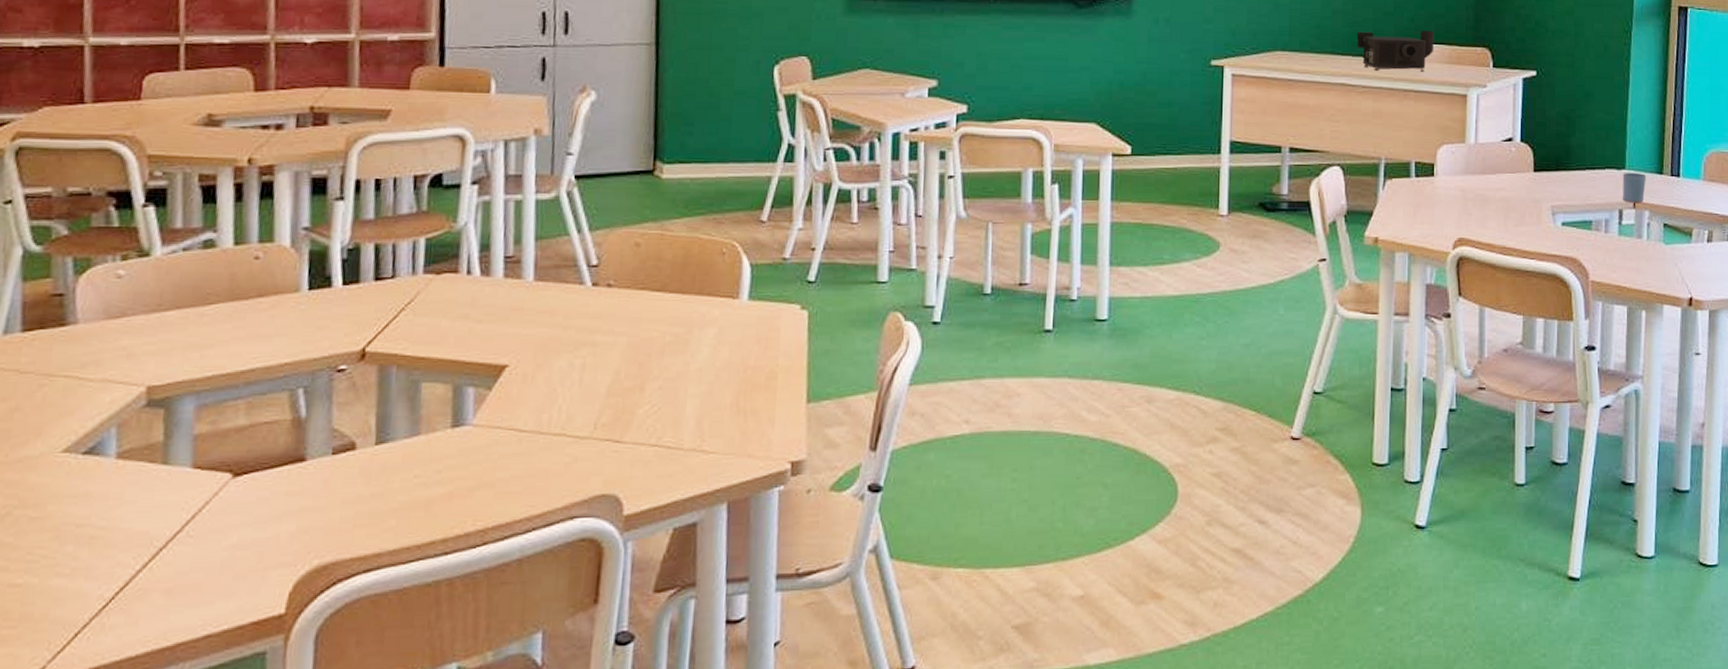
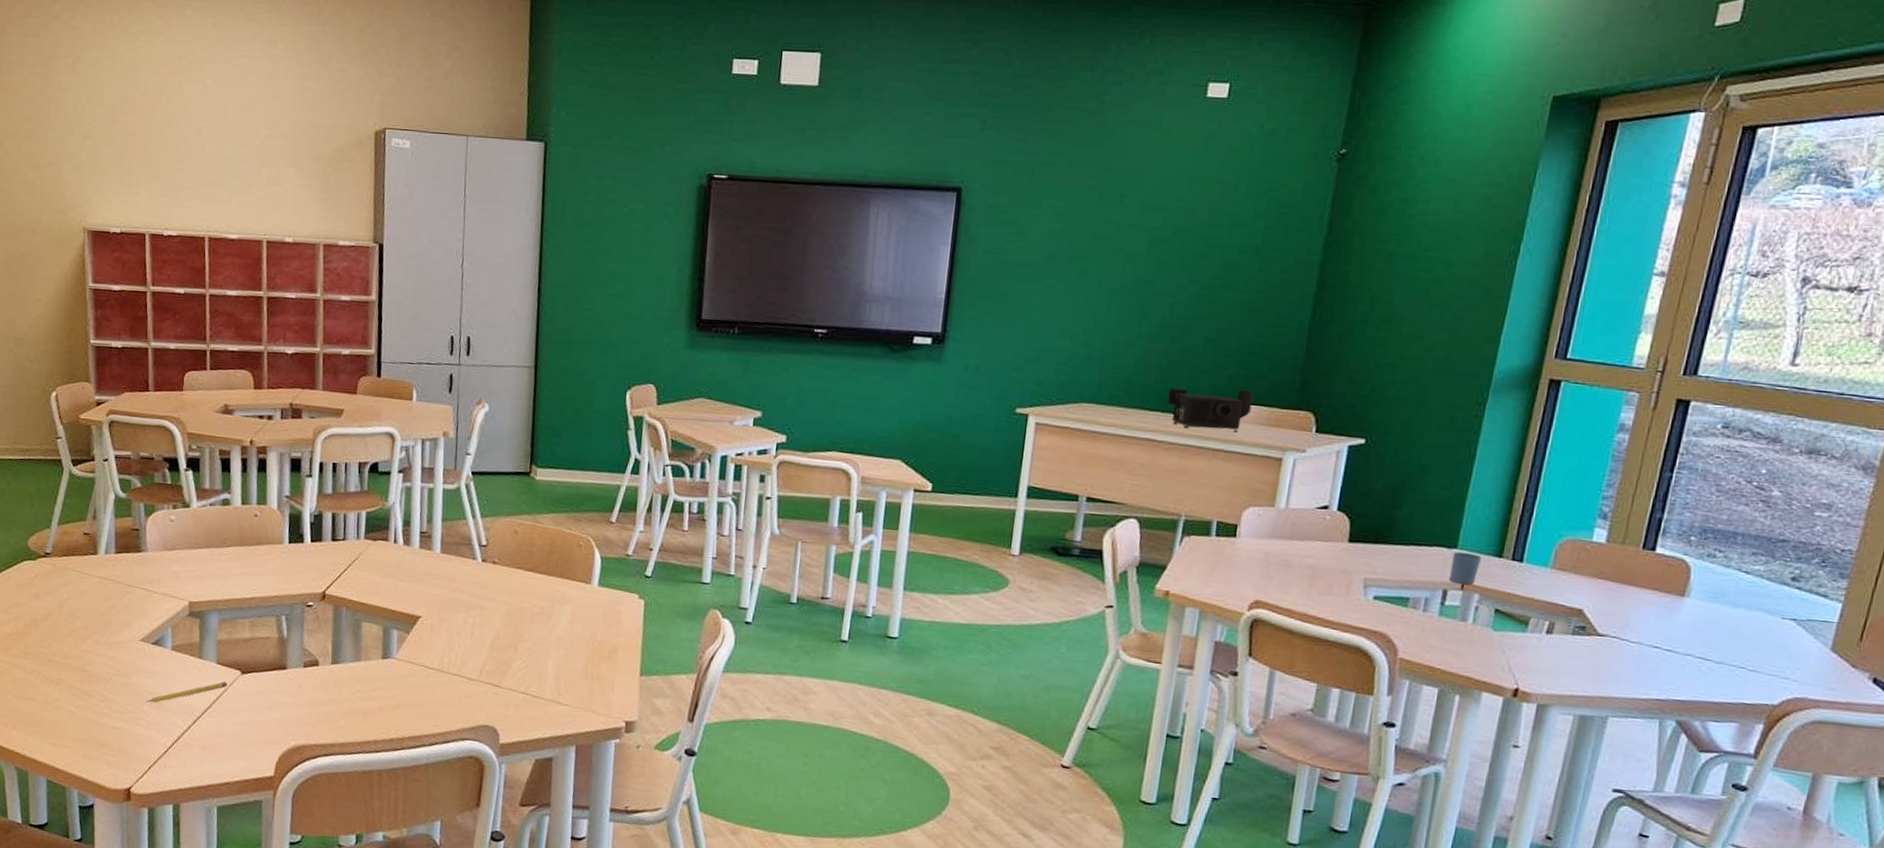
pencil: none [70,492,209,539] -> present [146,682,227,703]

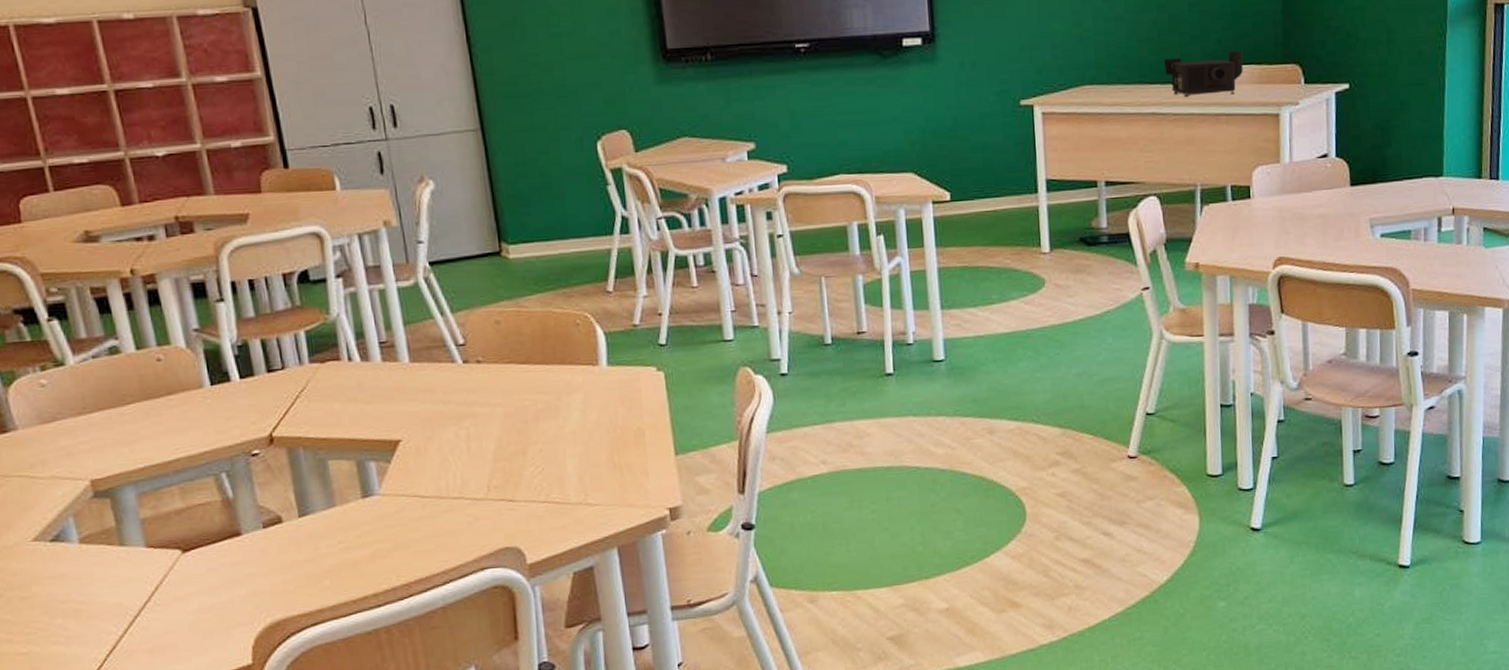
pencil: present [146,682,227,703] -> none [58,567,166,614]
mug: present [1449,551,1482,586] -> none [1440,178,1465,210]

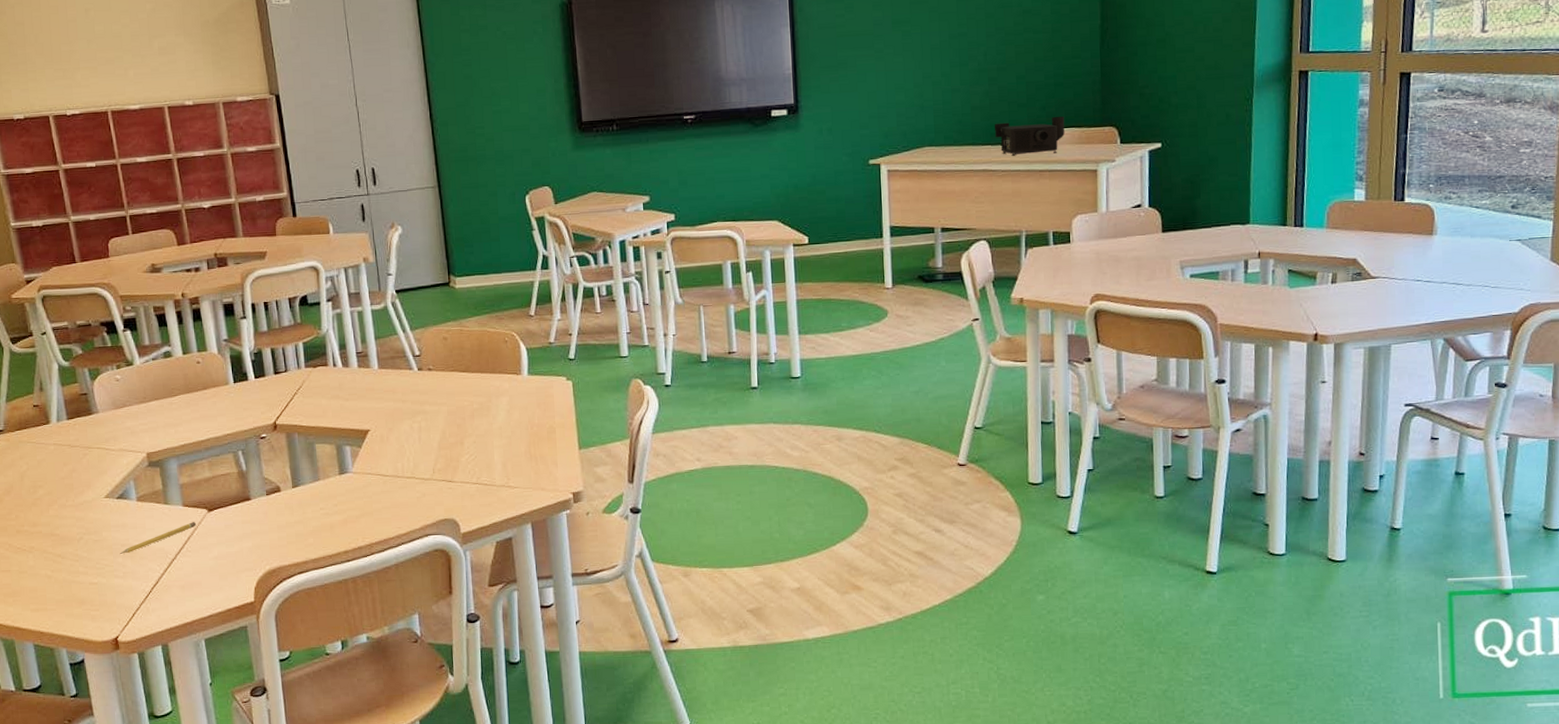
pencil: none [58,567,166,614] -> present [119,522,196,554]

